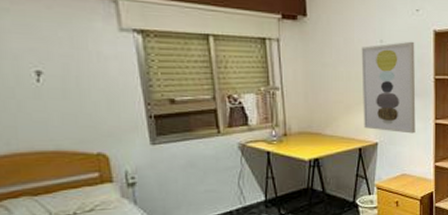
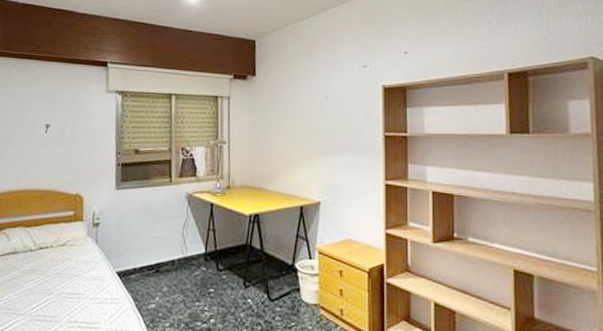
wall art: present [361,41,416,134] -> none [305,97,363,195]

